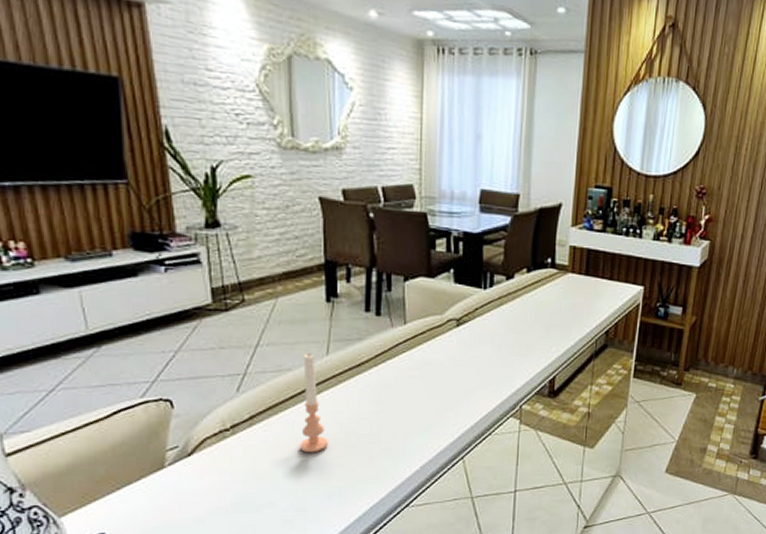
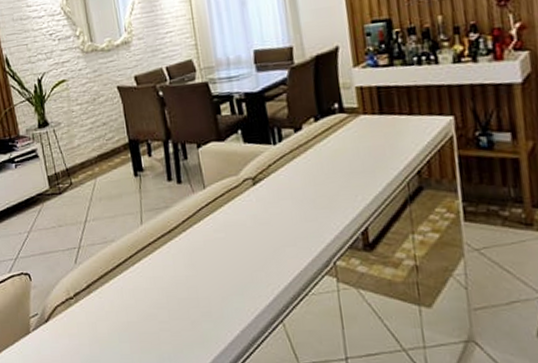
candle: present [299,353,328,453] -> none [122,224,153,318]

